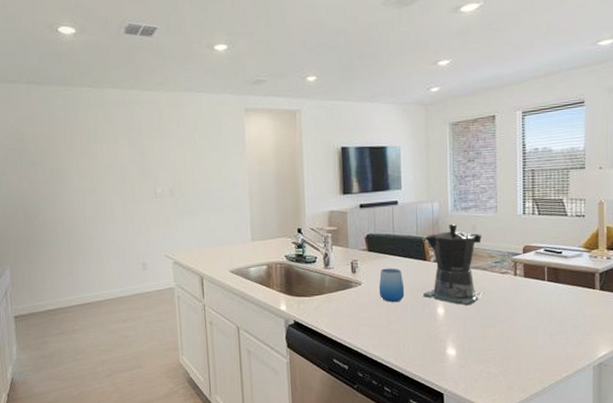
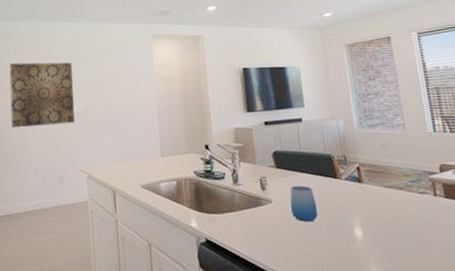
wall art: none [80,138,158,212] -> present [9,62,75,128]
coffee maker: present [423,223,484,306] -> none [332,141,404,228]

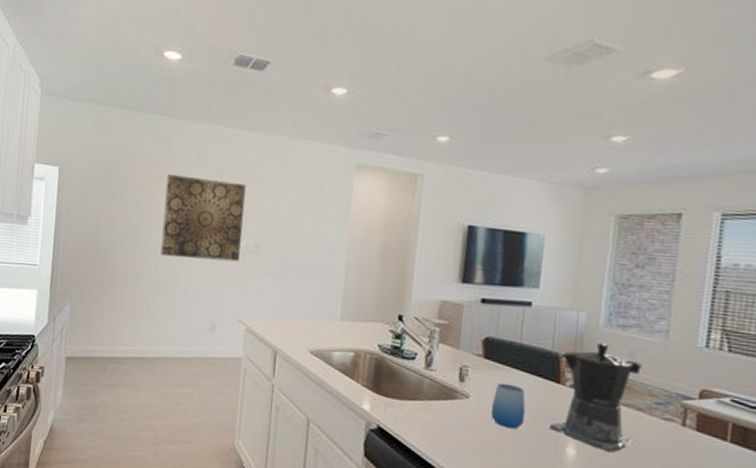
coffee maker: none [332,141,404,228] -> present [549,342,642,453]

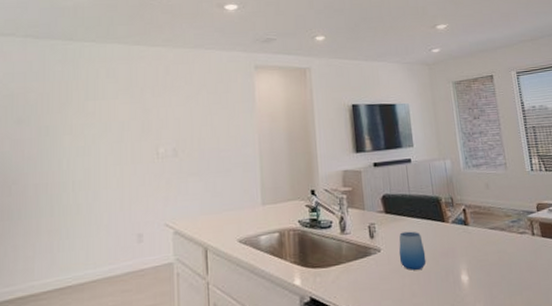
wall art: present [160,174,247,262] -> none [77,94,160,176]
coffee maker: present [549,342,642,453] -> none [440,181,506,271]

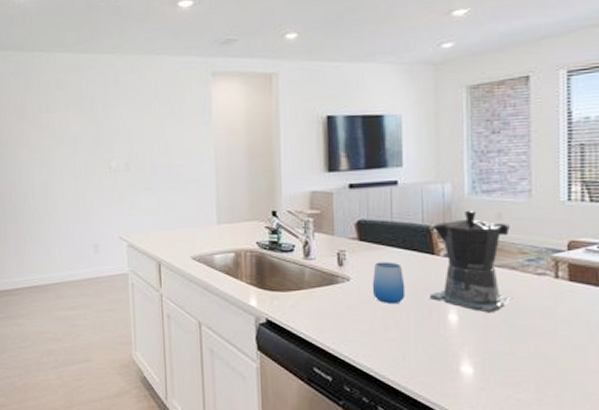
coffee maker: none [440,181,506,271] -> present [430,210,512,313]

